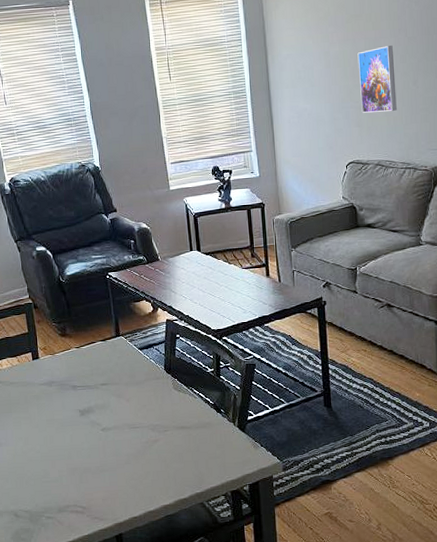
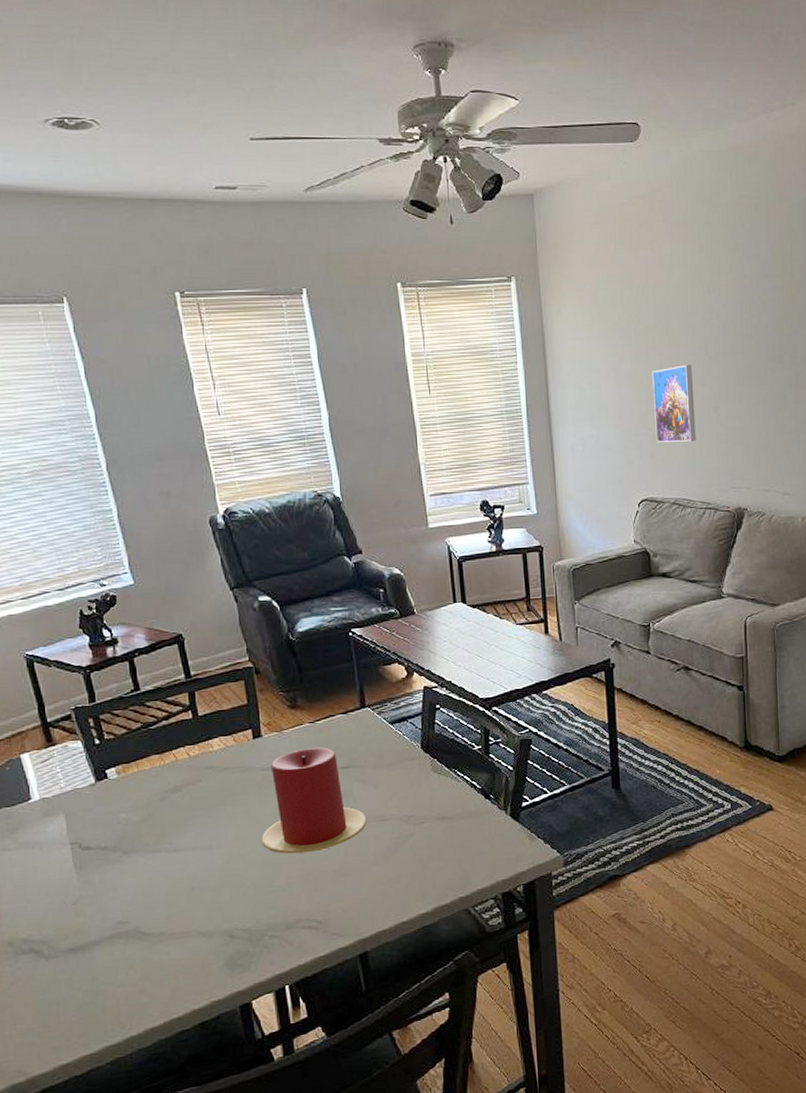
candle: none [39,368,121,453] -> present [261,747,367,855]

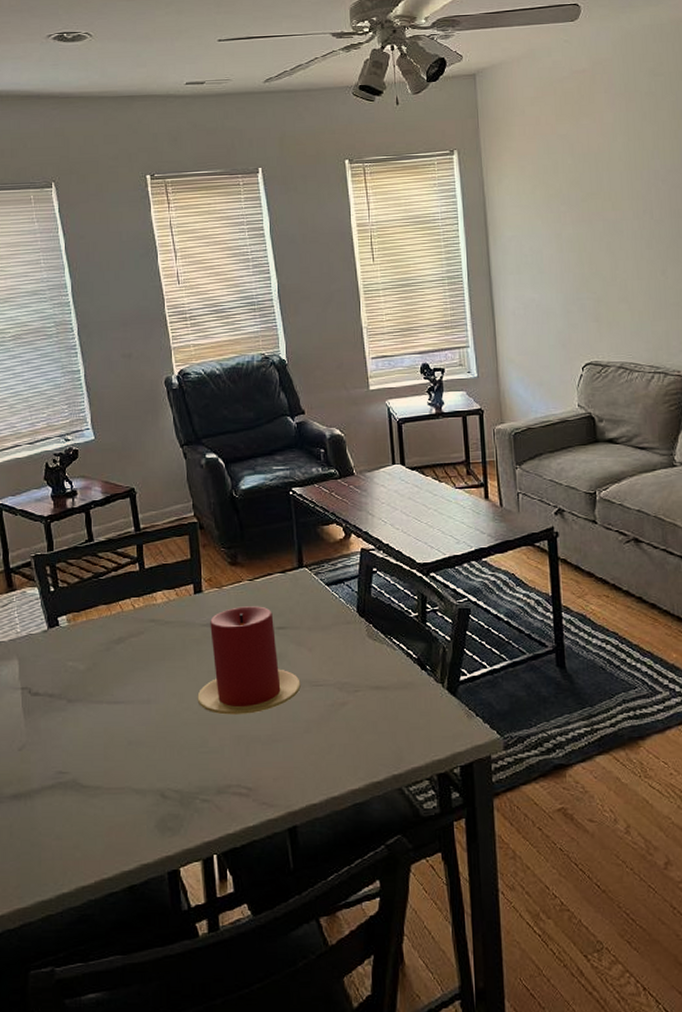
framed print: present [651,365,696,442] -> none [594,229,643,306]

